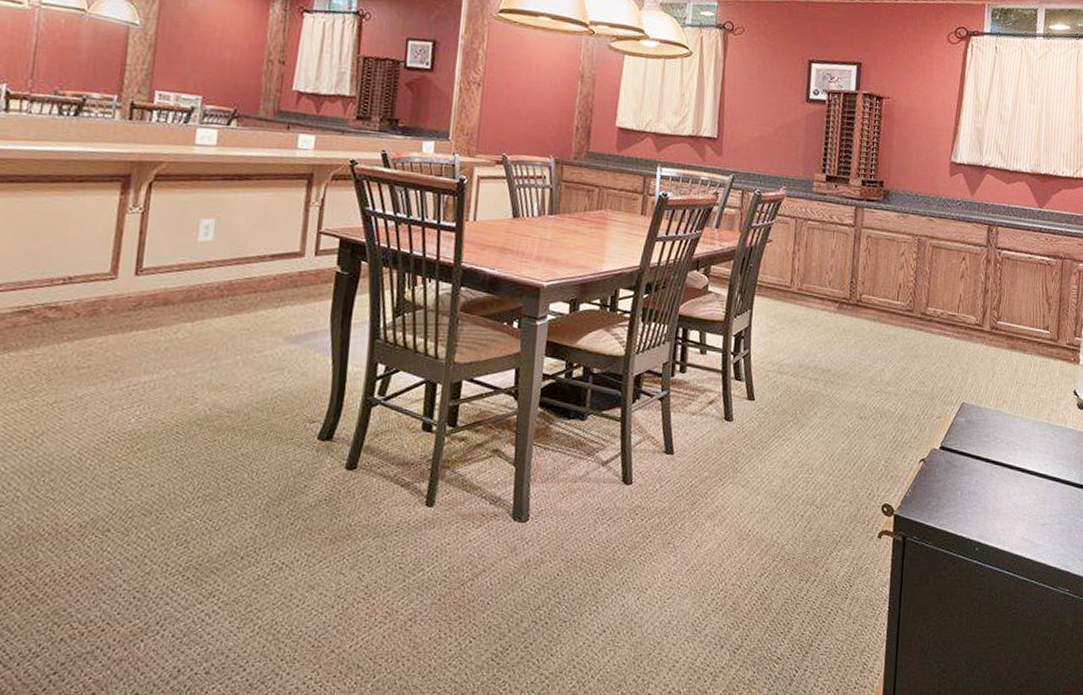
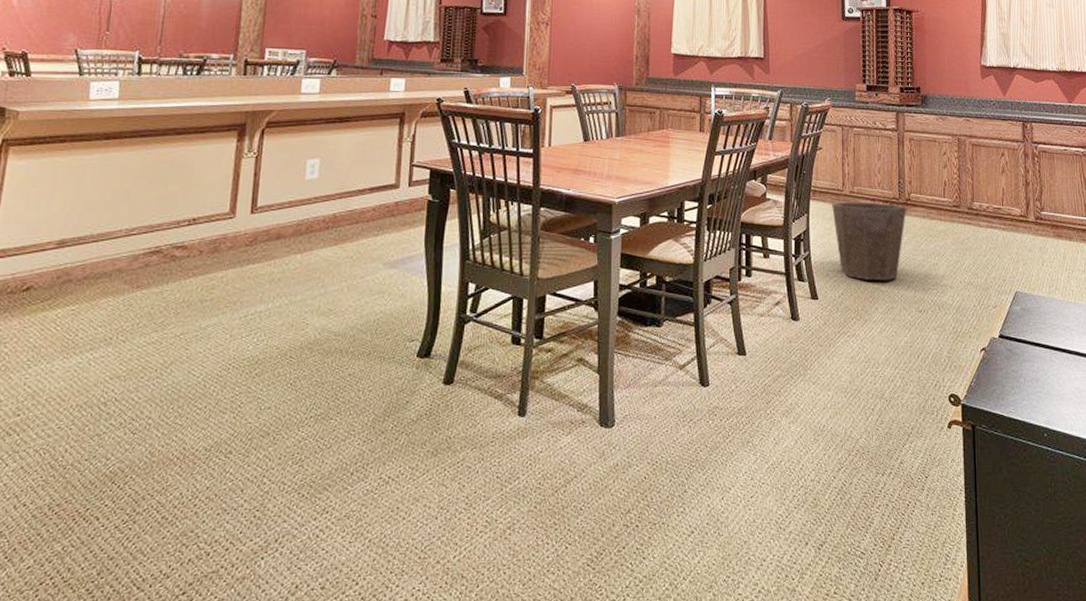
waste bin: none [777,299,857,385] -> present [832,201,907,281]

